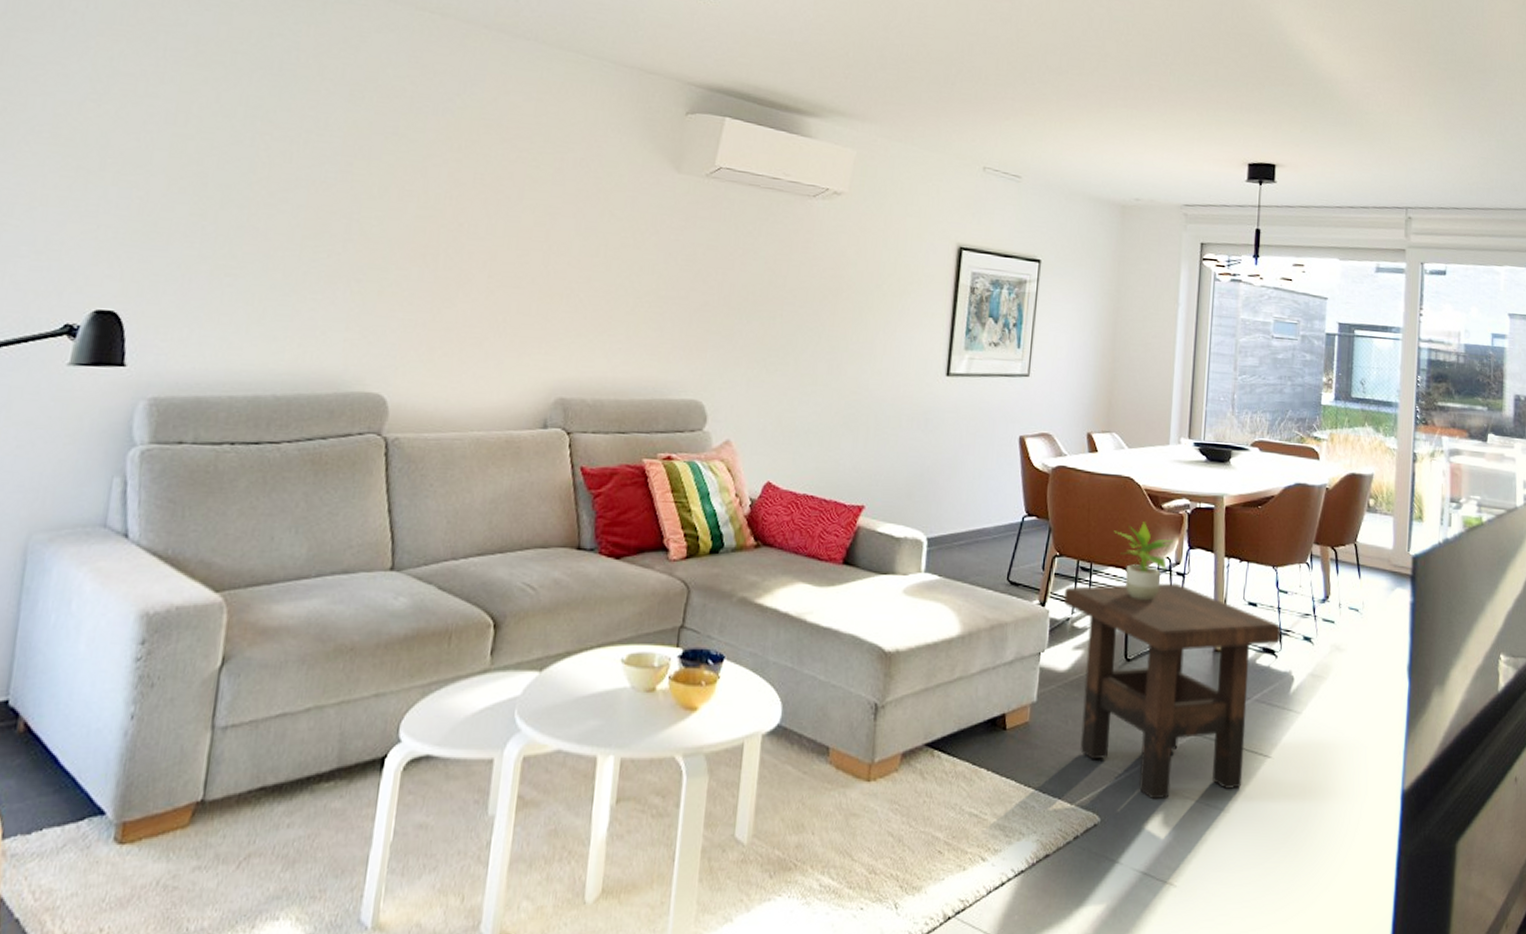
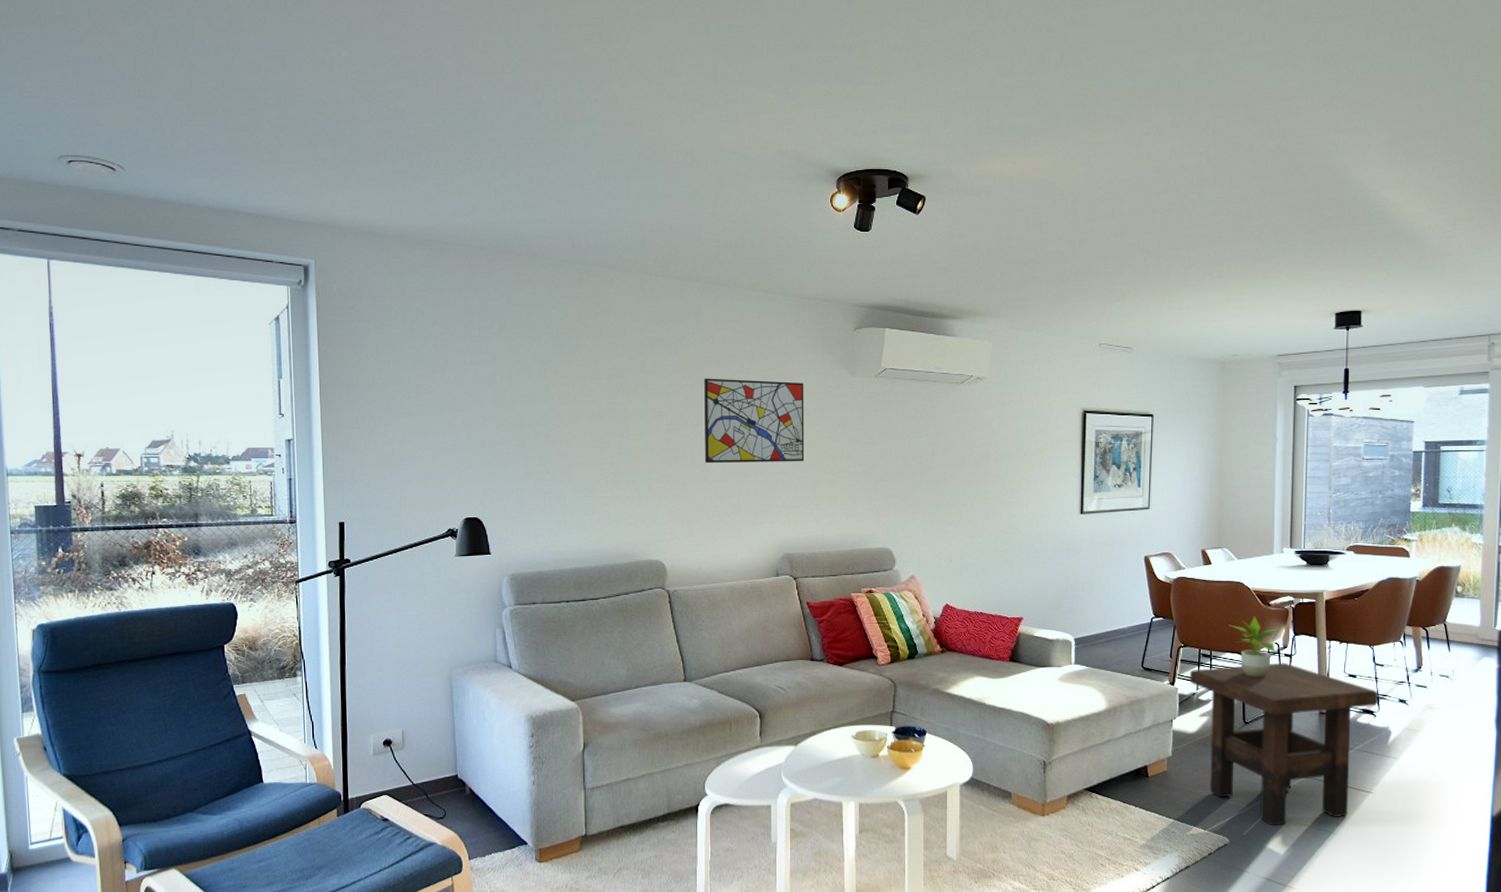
wall art: none [464,152,613,277] -> present [704,378,805,463]

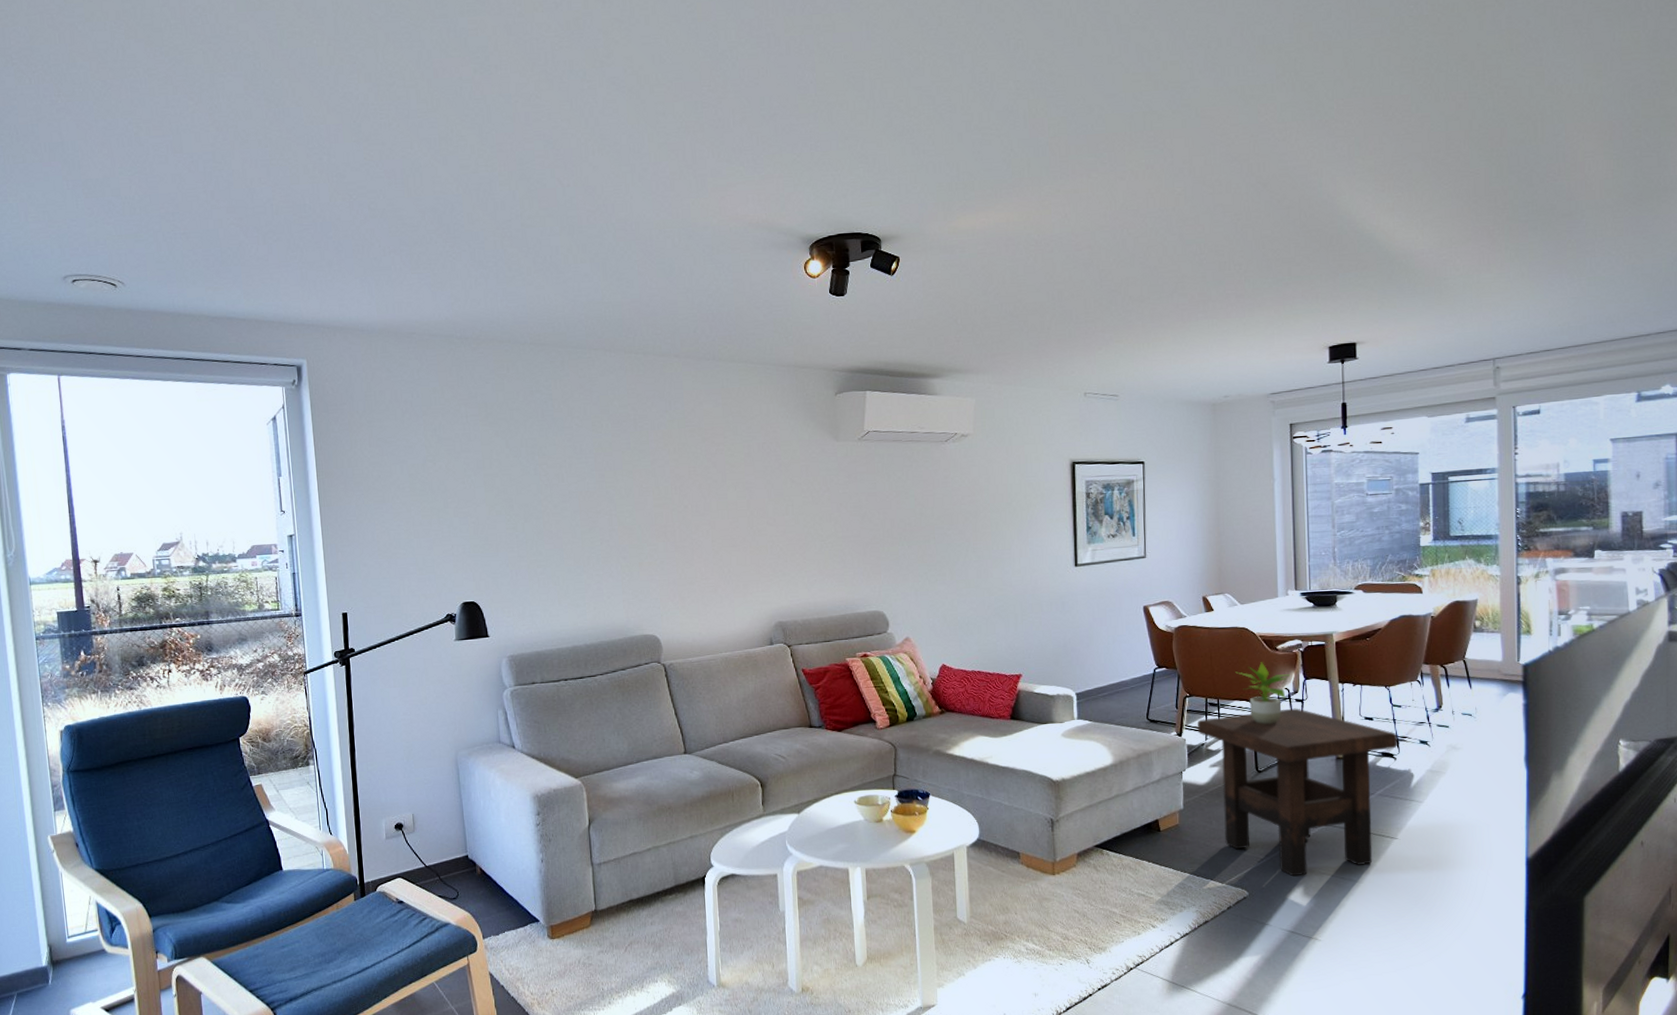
wall art: present [704,378,805,463] -> none [688,450,792,536]

